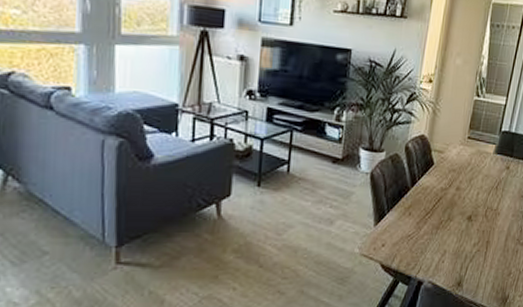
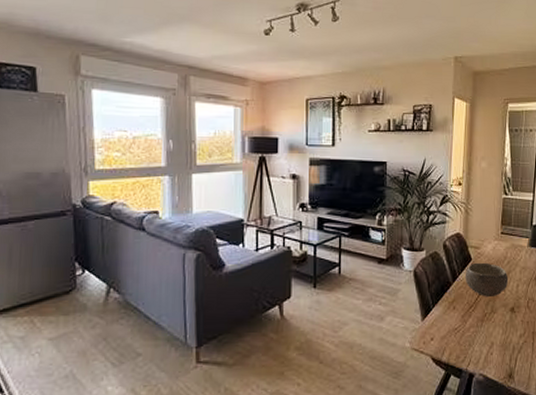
bowl: none [424,167,470,204] -> present [465,262,509,297]

